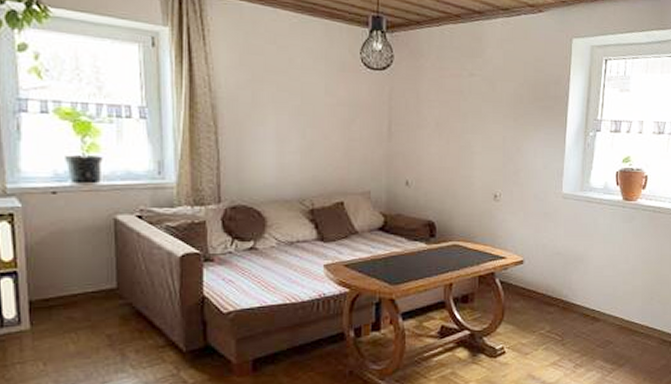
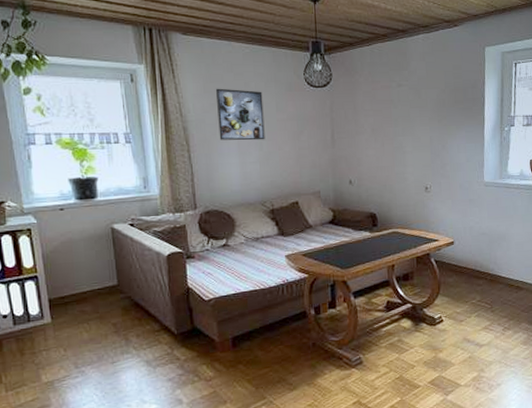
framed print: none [253,61,310,127] -> present [215,88,265,141]

